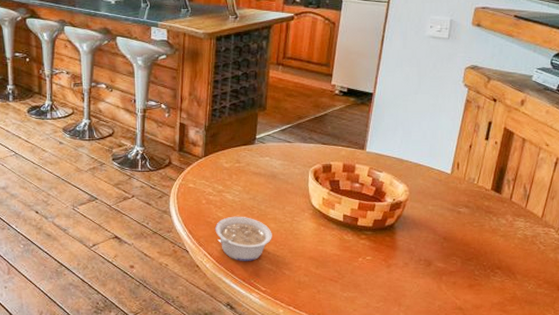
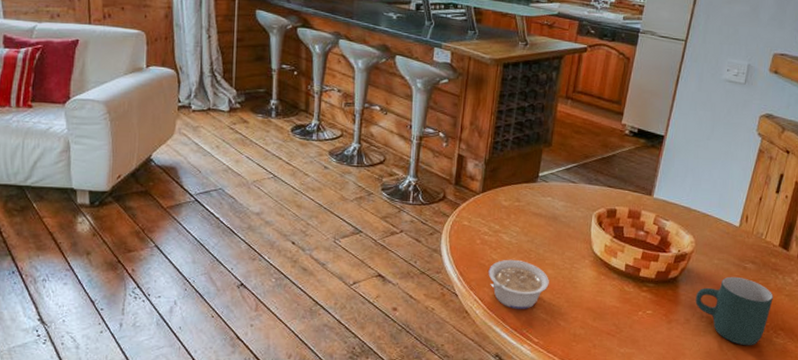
mug: none [412,220,488,285] -> present [695,276,773,346]

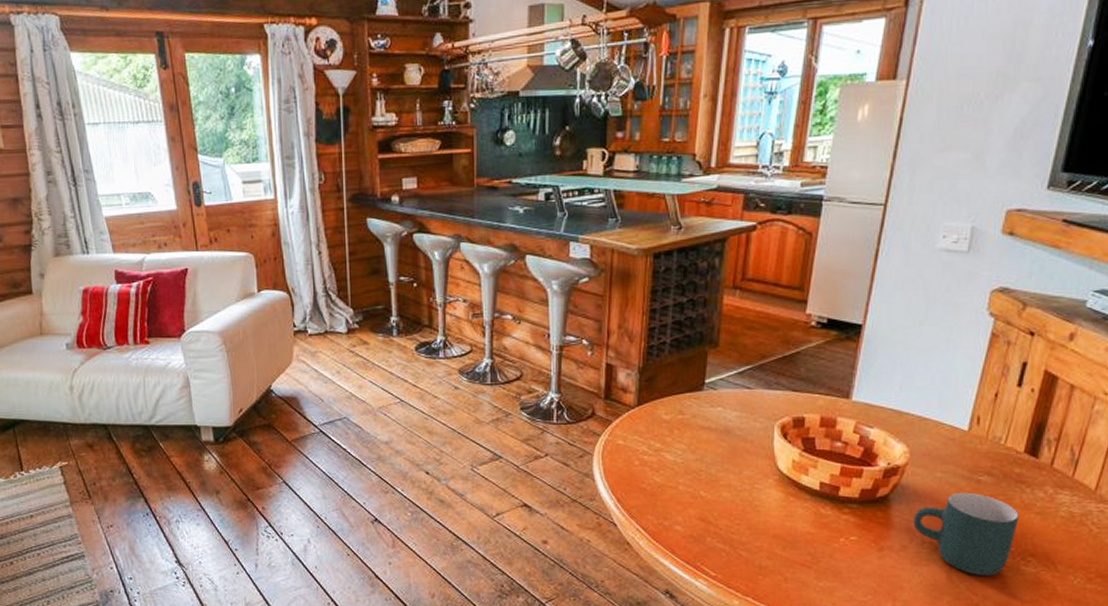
legume: present [488,259,549,310] -> none [651,481,725,540]

